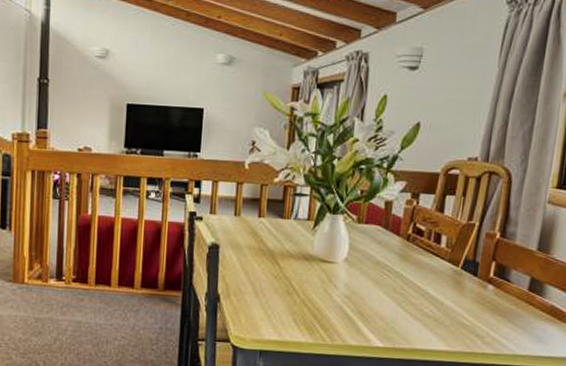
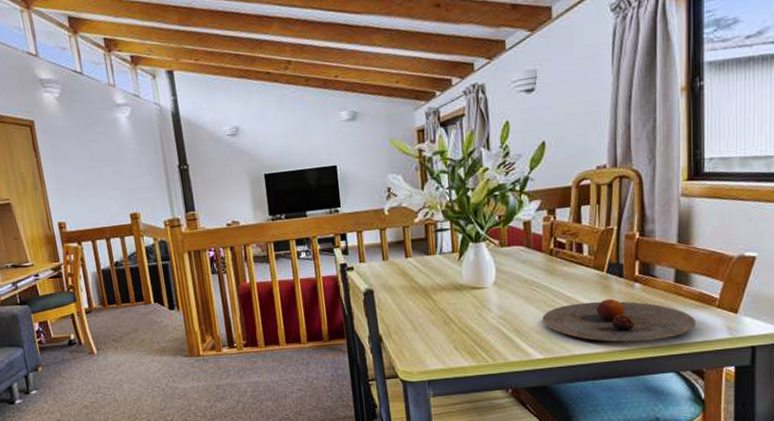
plate: none [388,295,544,348] -> present [542,298,696,342]

